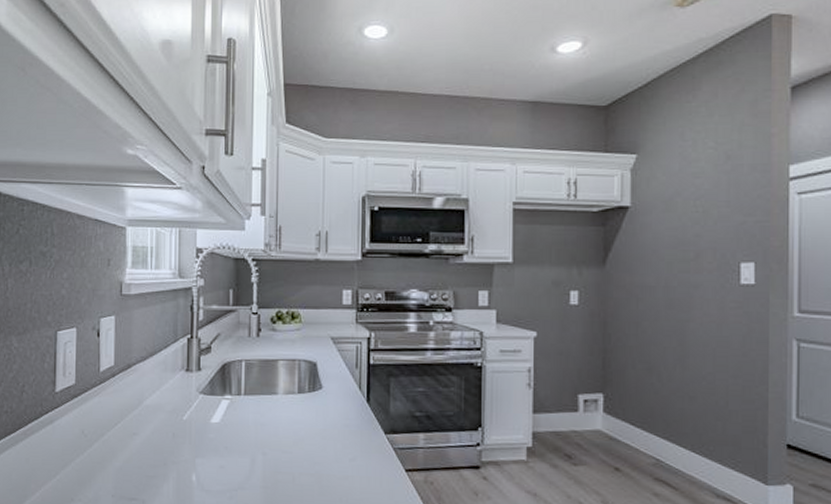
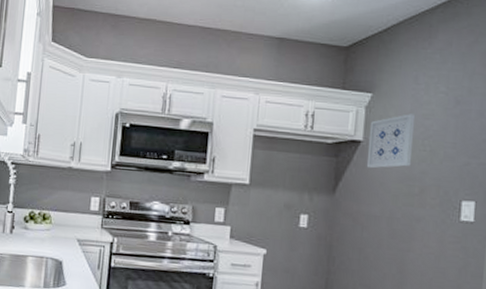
wall art: none [636,173,685,236] -> present [366,114,416,169]

